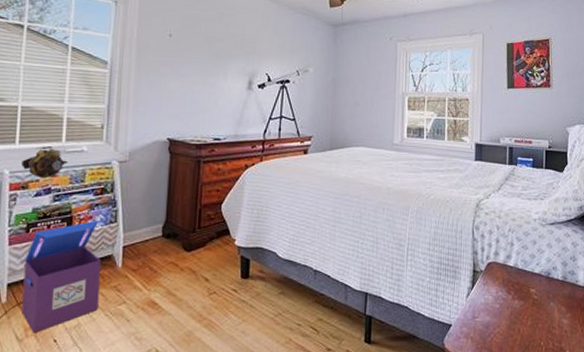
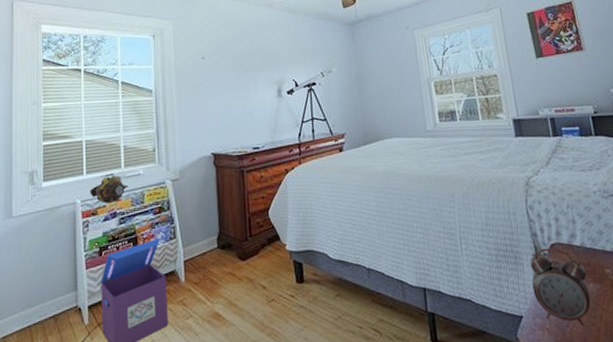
alarm clock: none [465,266,515,337] -> present [530,248,591,327]

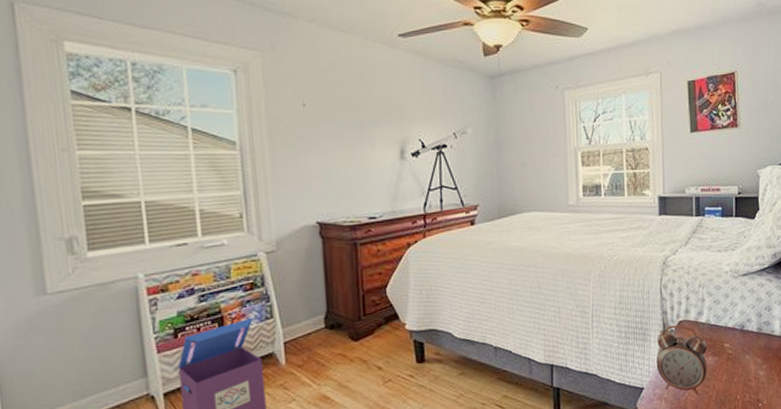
stuffed animal: present [90,175,128,204] -> none [156,244,208,279]

